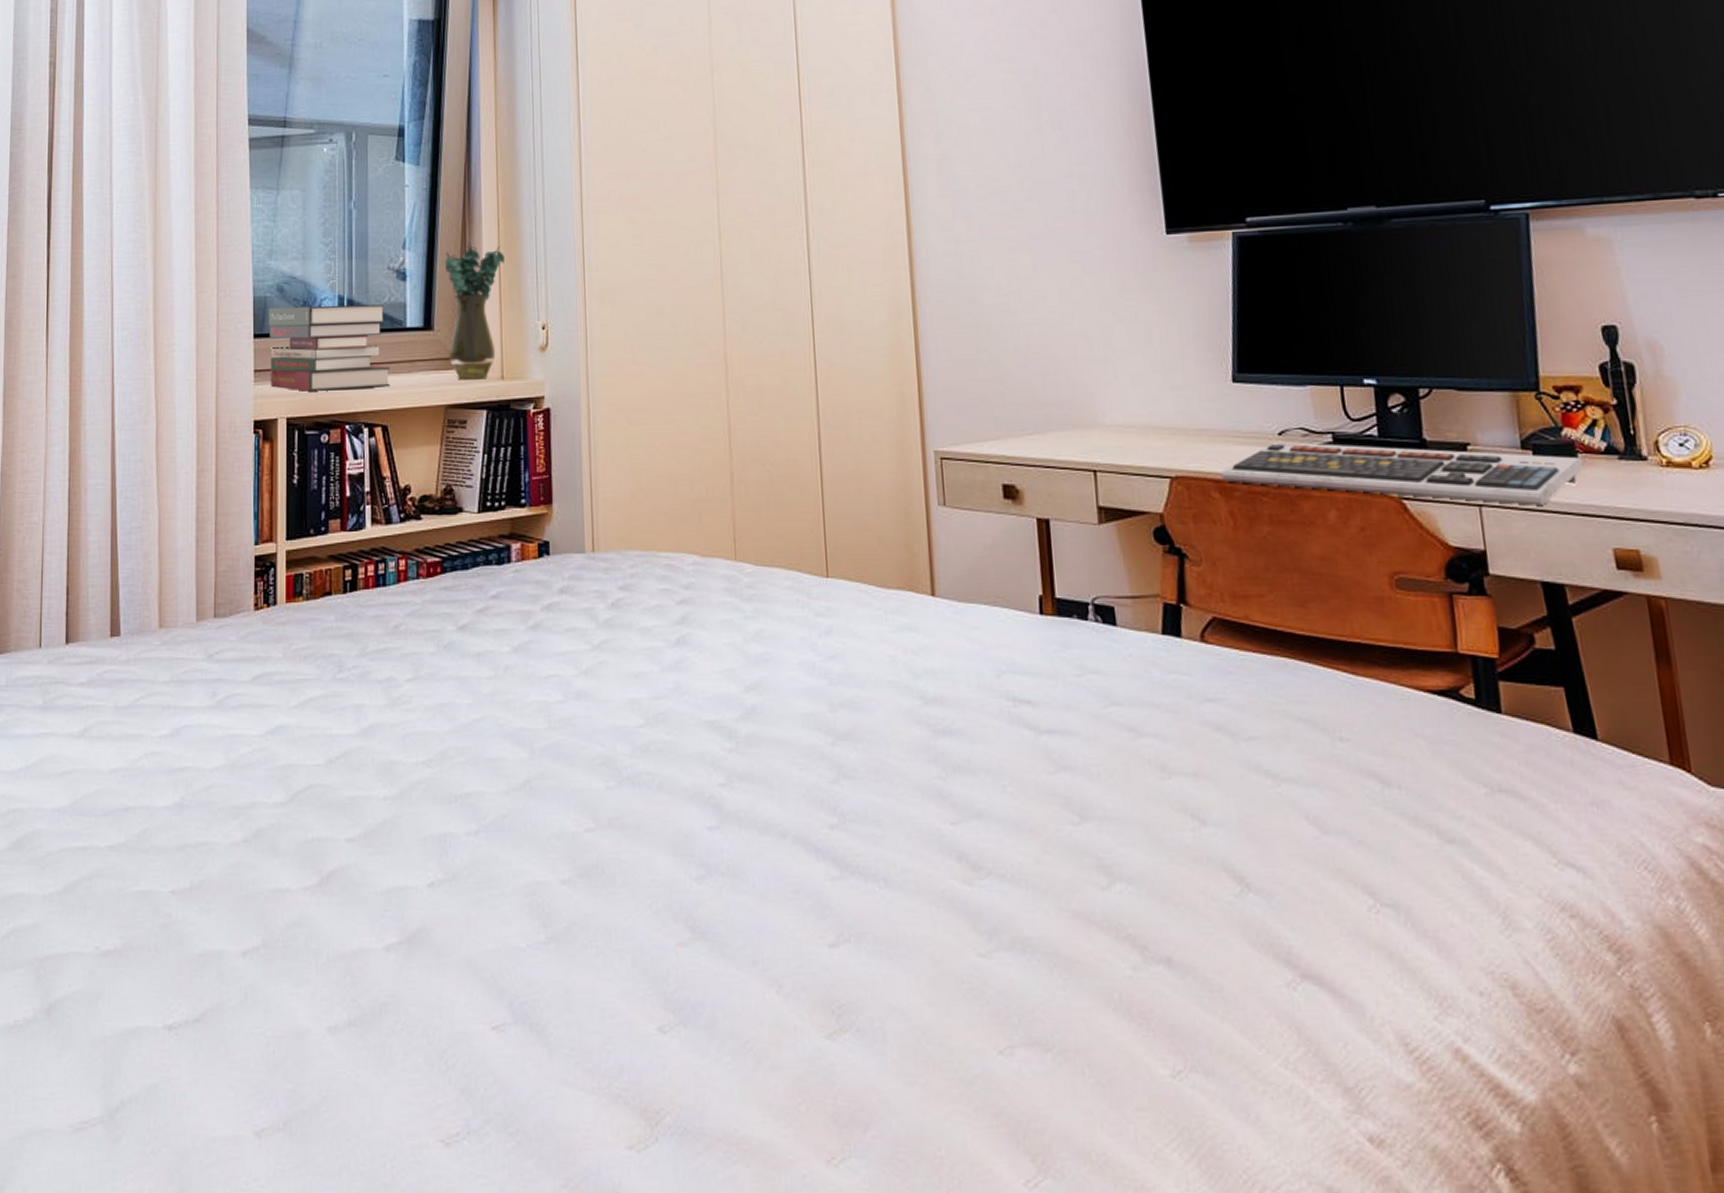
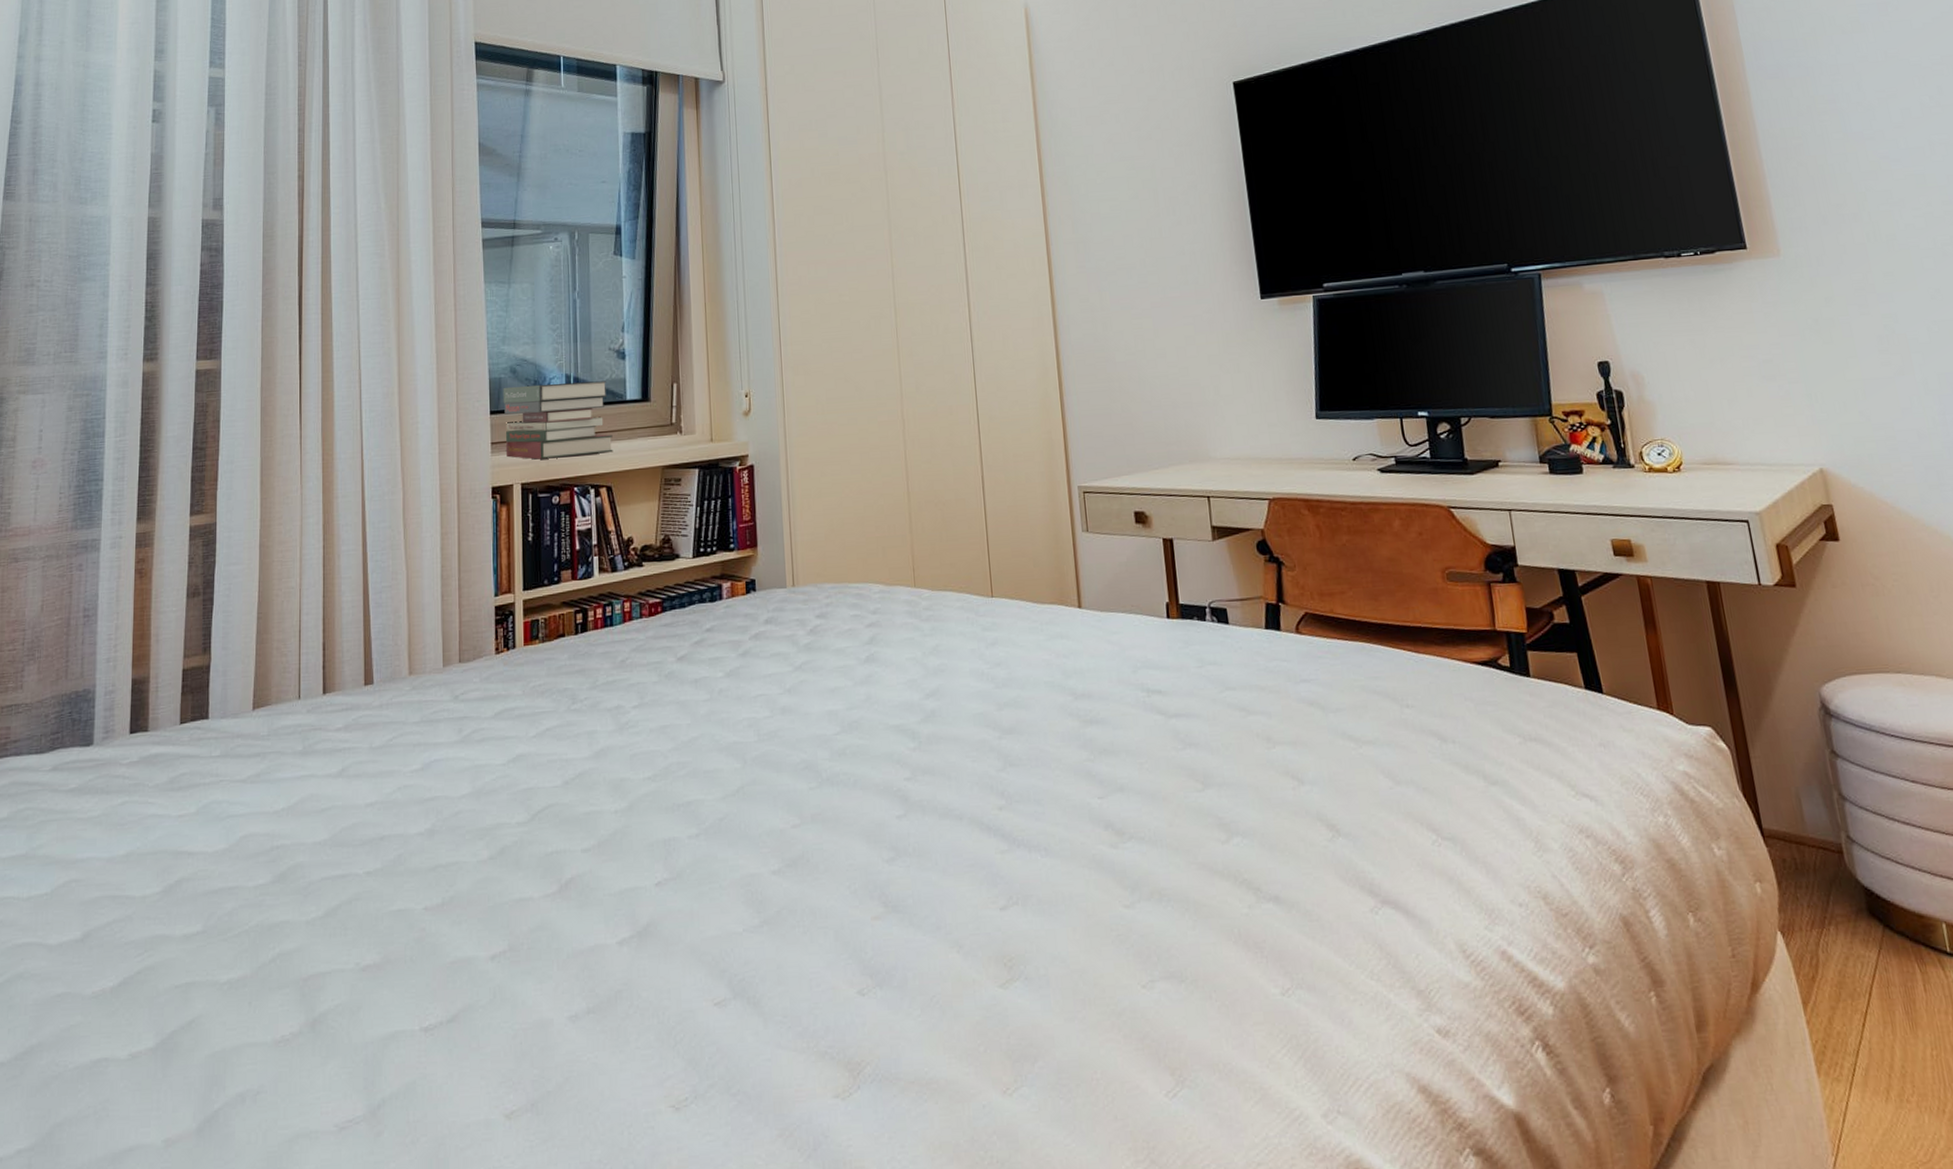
vase: present [444,243,505,379] -> none [658,324,711,443]
computer keyboard: present [1221,441,1584,505] -> none [1309,465,1587,508]

